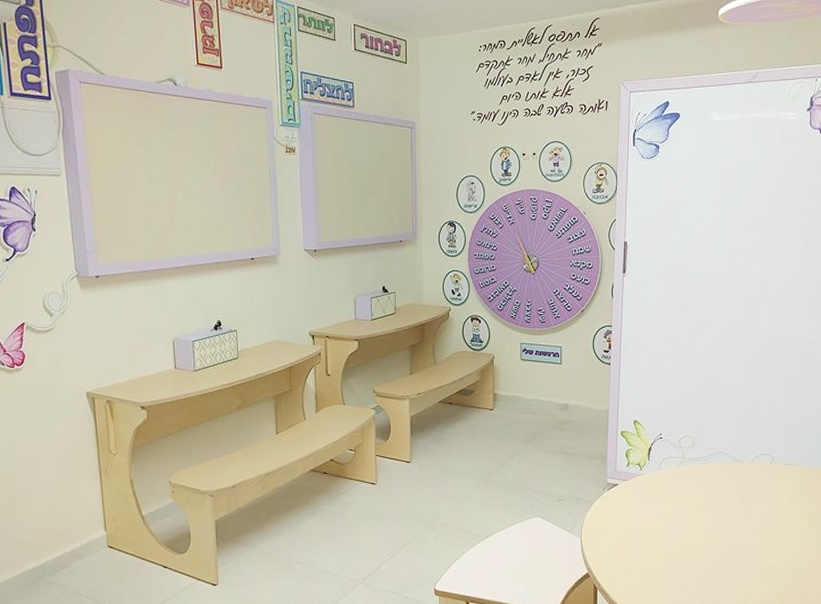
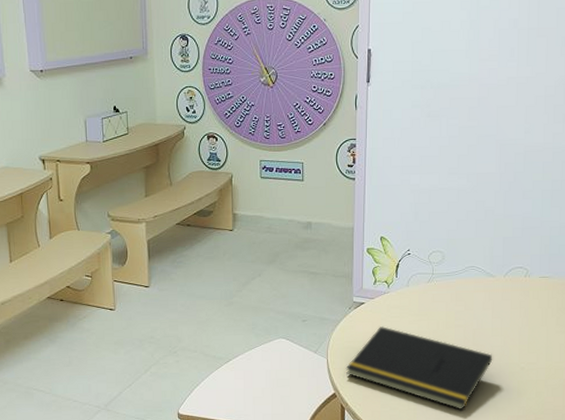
notepad: none [598,508,741,593] -> present [345,326,493,410]

